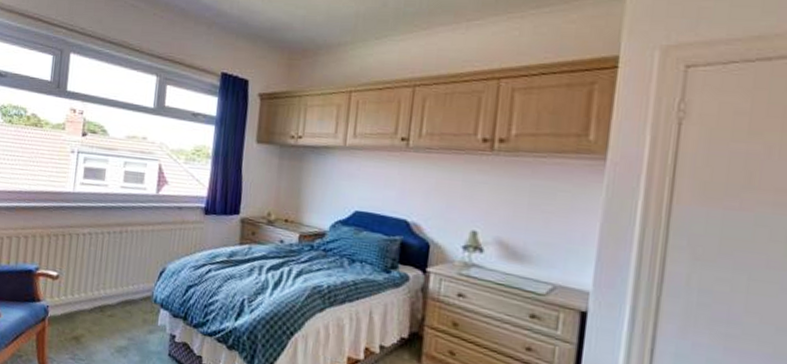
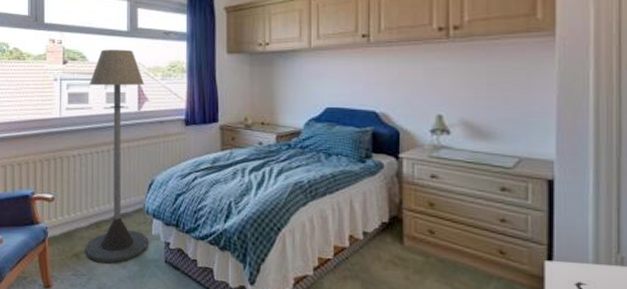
floor lamp: none [85,125,166,351] -> present [85,49,149,263]

